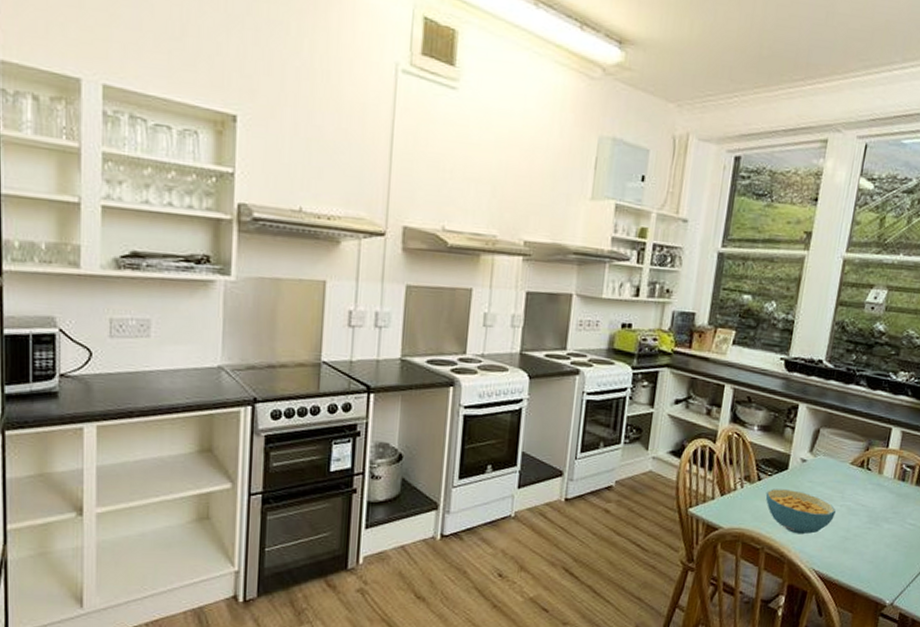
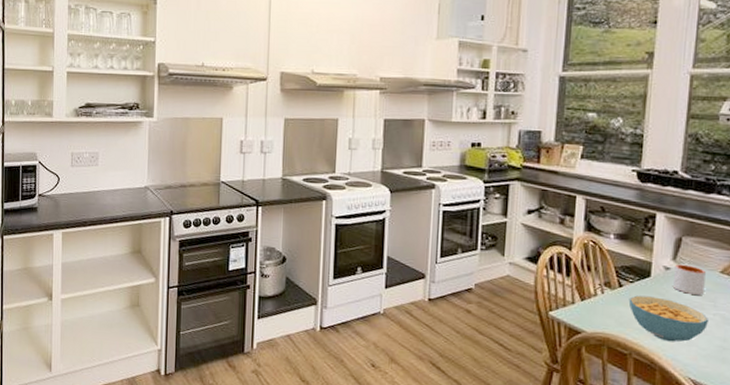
mug: none [808,456,838,487] -> present [673,264,706,295]

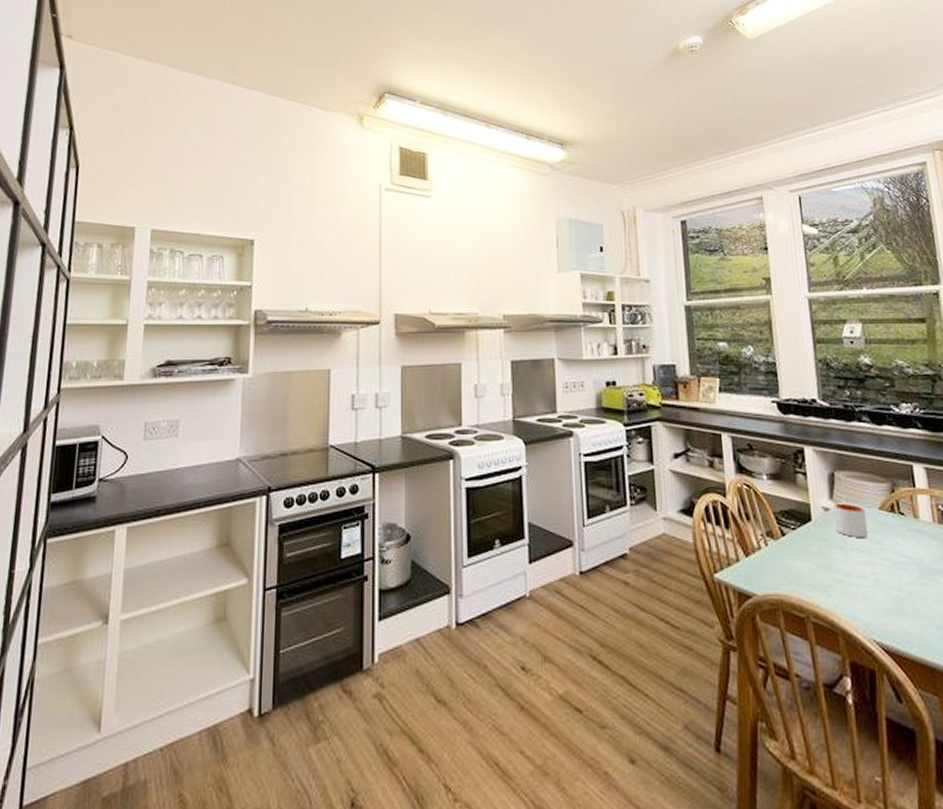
cereal bowl: present [628,295,708,342] -> none [794,544,880,597]

